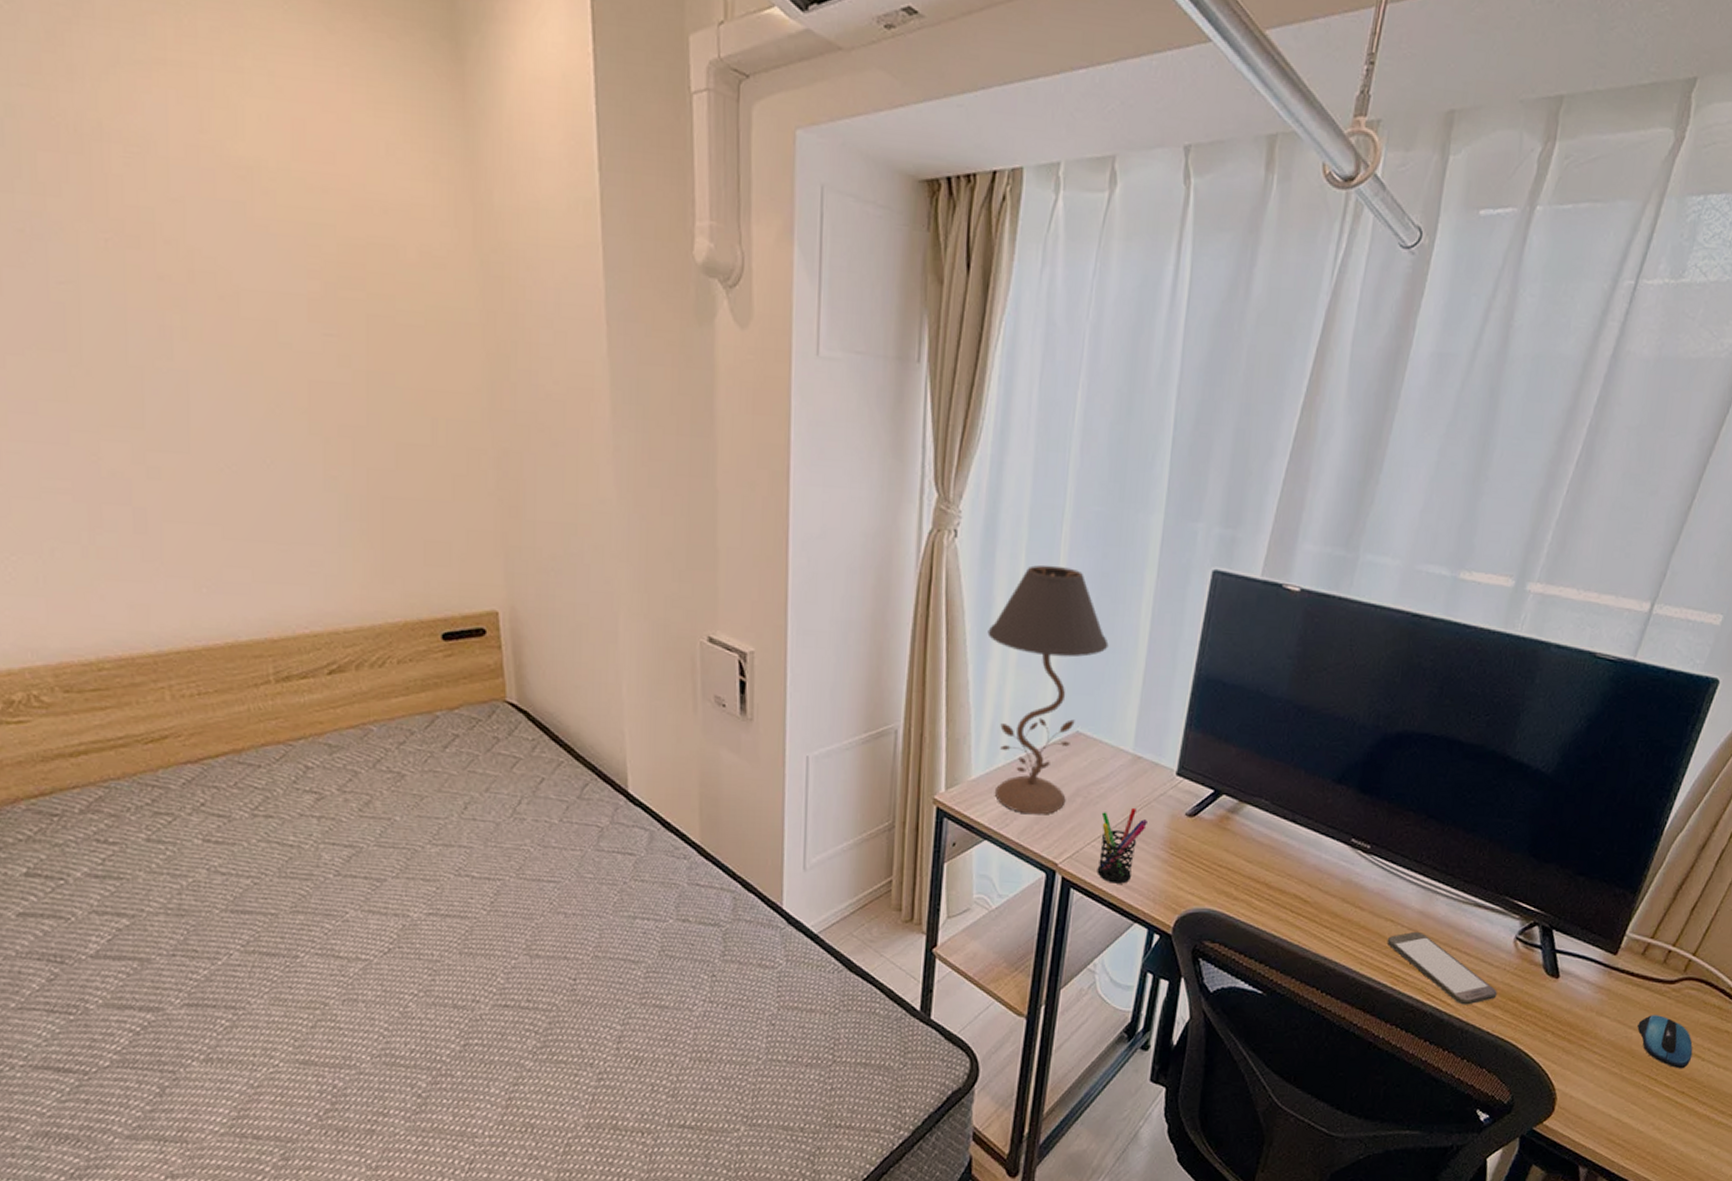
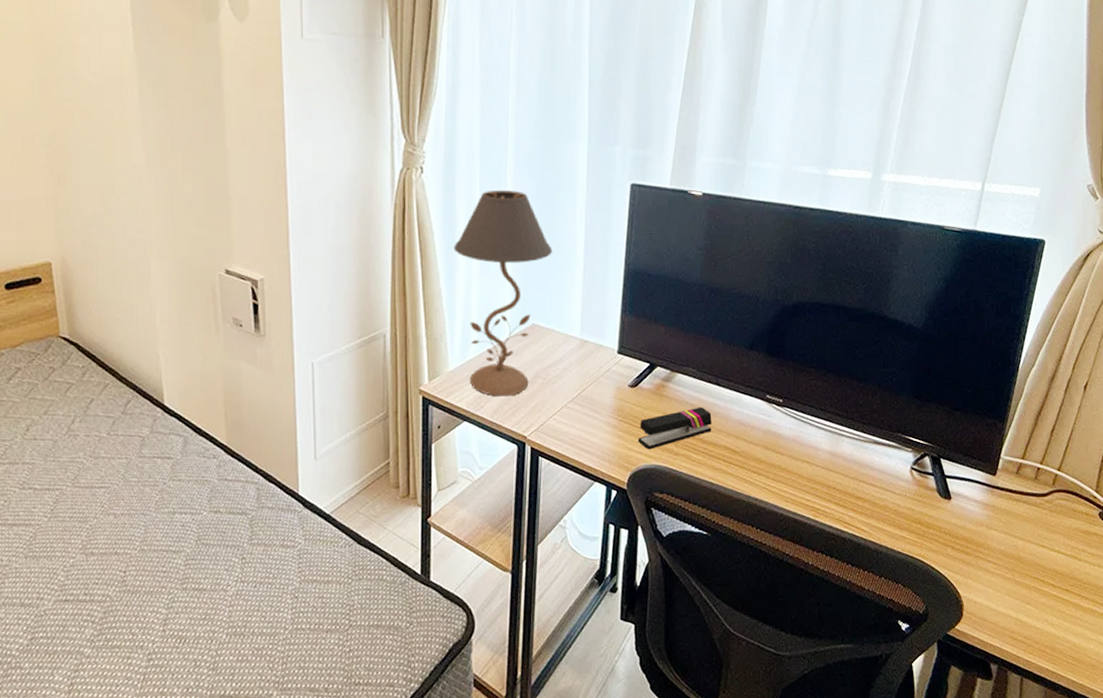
pen holder: present [1097,807,1147,884] -> none [559,383,597,450]
stapler: none [1191,847,1283,891] -> present [638,407,712,450]
smartphone: present [1387,931,1497,1005] -> none [805,469,902,530]
computer mouse: present [1637,1015,1693,1069] -> none [1022,524,1070,570]

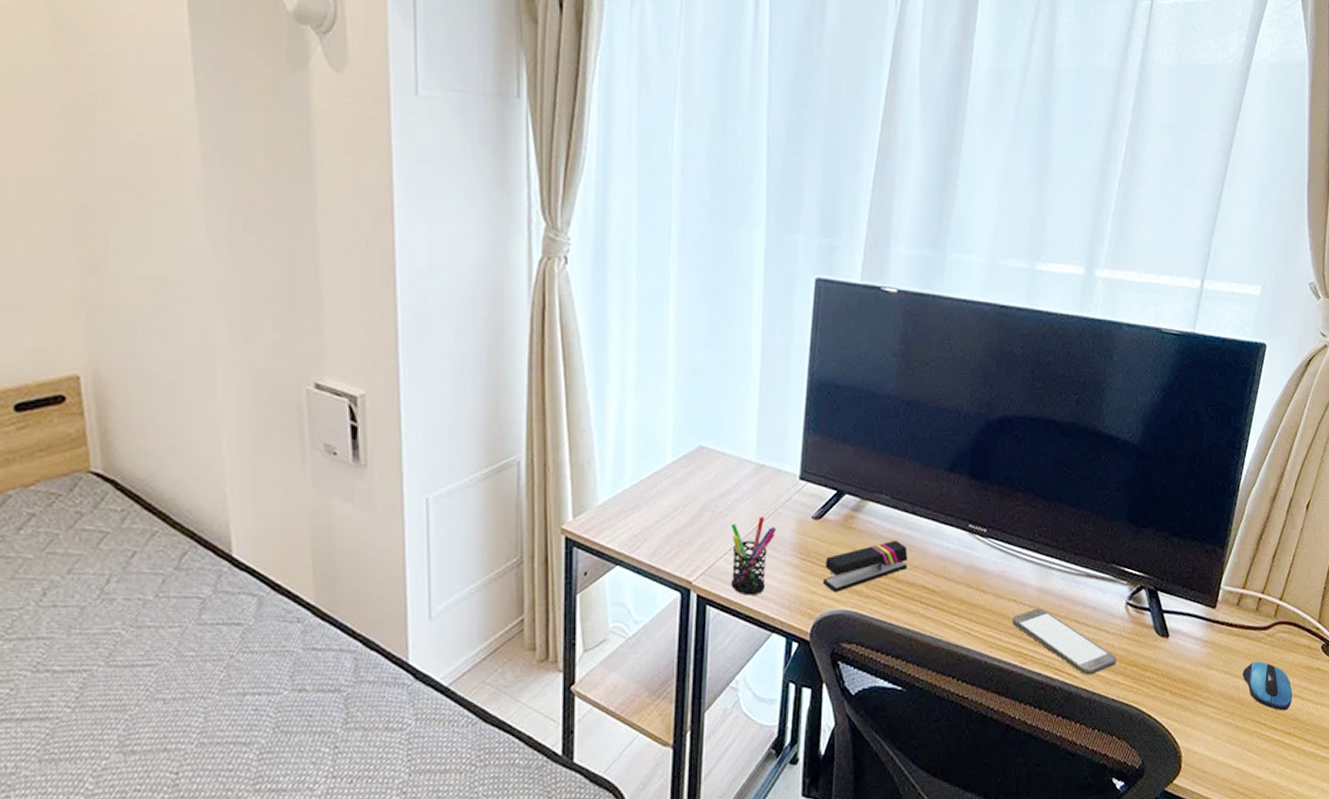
table lamp: present [454,189,553,397] -> none [604,284,724,535]
pen holder: none [559,383,597,450] -> present [730,516,776,596]
smartphone: none [805,469,902,530] -> present [1012,608,1117,676]
computer mouse: none [1022,524,1070,570] -> present [1243,661,1293,711]

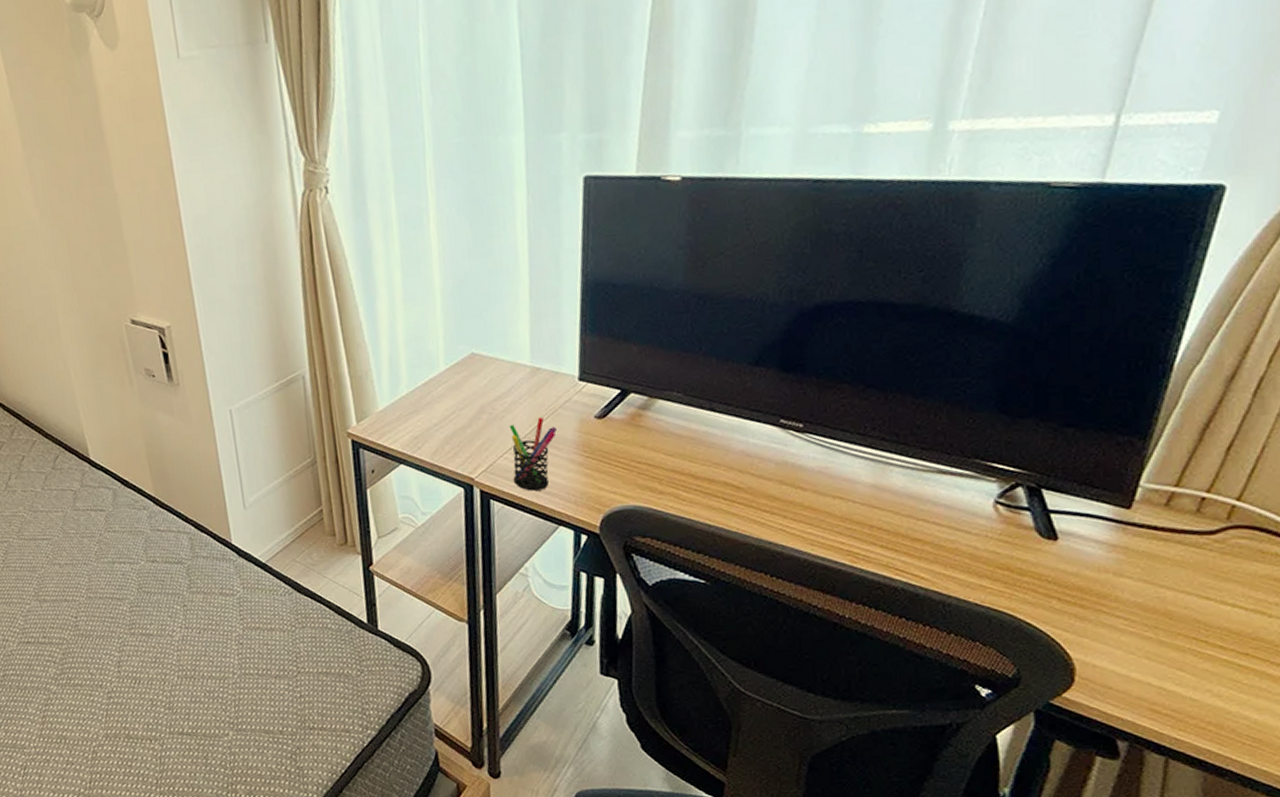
stapler: present [823,541,908,593] -> none [611,438,707,489]
smartphone: present [1012,608,1117,676] -> none [838,506,981,578]
computer mouse: present [1243,661,1293,711] -> none [1172,570,1254,629]

